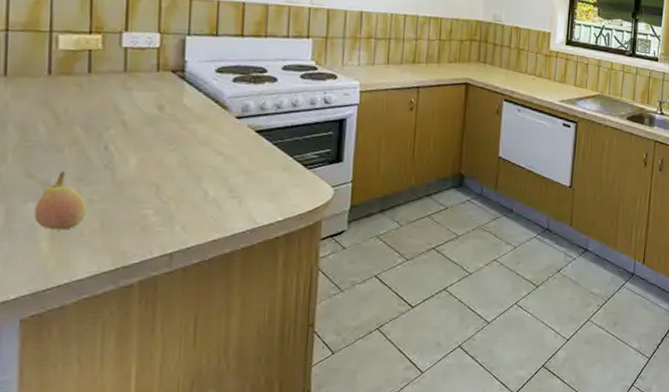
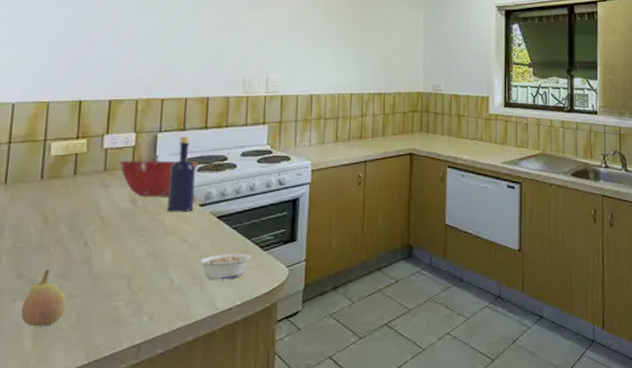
mixing bowl: none [142,62,234,105] -> present [120,160,198,197]
bottle: none [199,43,231,123] -> present [167,137,196,212]
legume: none [235,169,294,196] -> present [198,253,252,280]

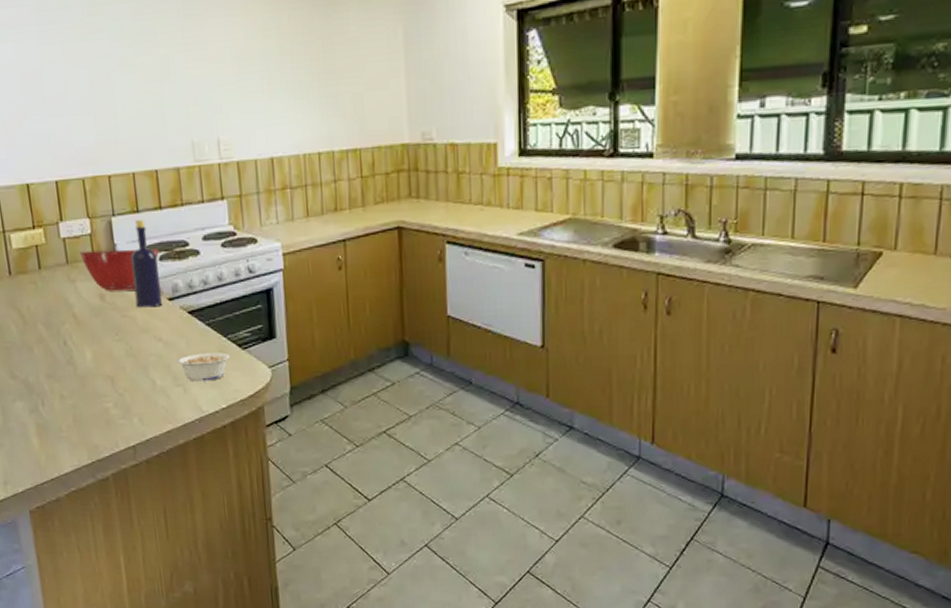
fruit: present [21,269,67,327] -> none [22,370,61,427]

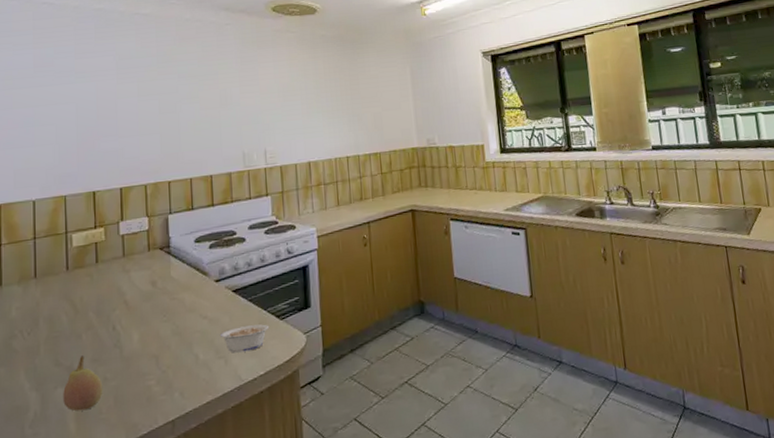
fruit: none [22,370,61,427] -> present [63,355,103,412]
mixing bowl: present [80,249,159,291] -> none [136,239,209,278]
bottle: present [130,220,163,308] -> none [183,215,210,291]

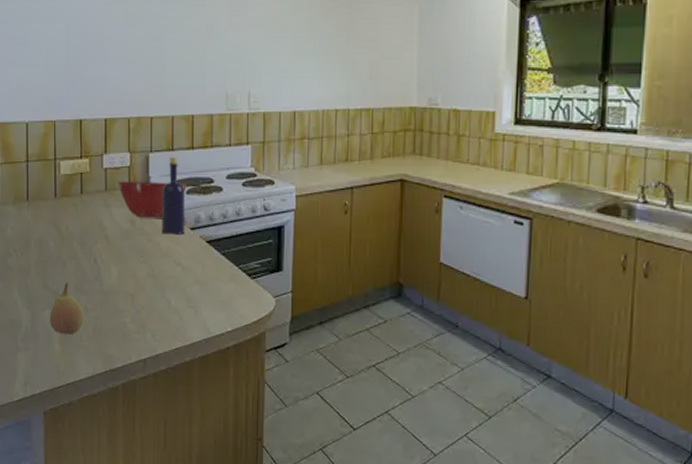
mixing bowl: none [136,239,209,278] -> present [118,181,187,218]
bottle: none [183,215,210,291] -> present [161,157,186,235]
legume: present [219,324,270,353] -> none [191,279,240,306]

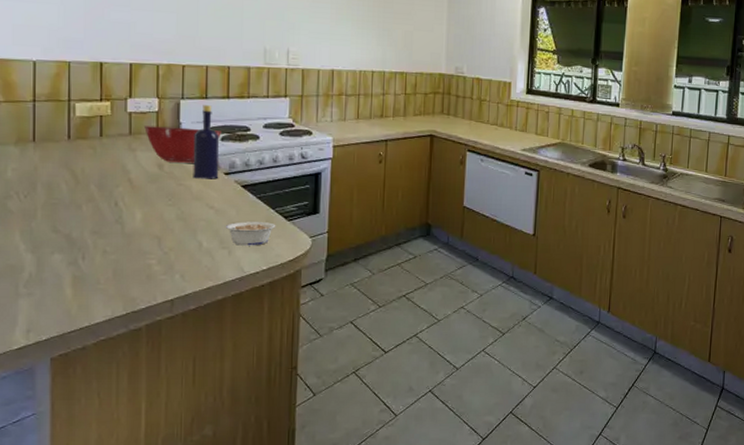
fruit: present [50,283,84,335] -> none [60,226,102,278]
legume: none [191,279,240,306] -> present [225,221,276,246]

